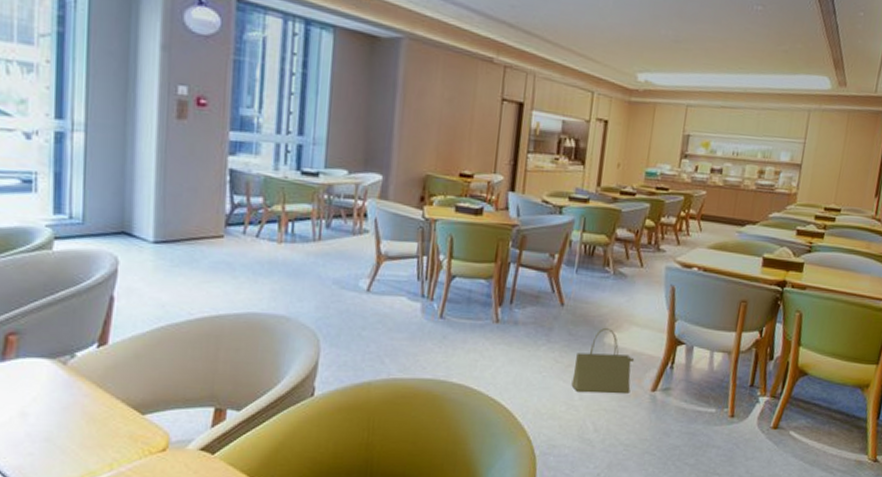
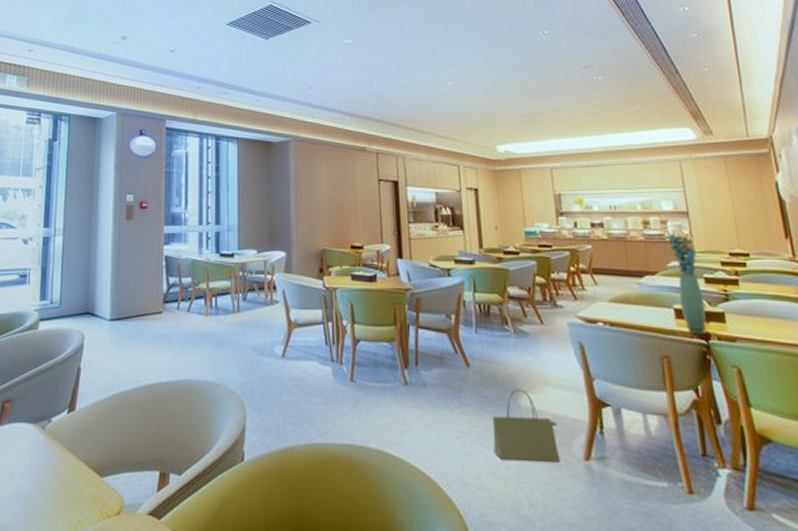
vase: none [768,182,798,283] -> present [666,231,707,335]

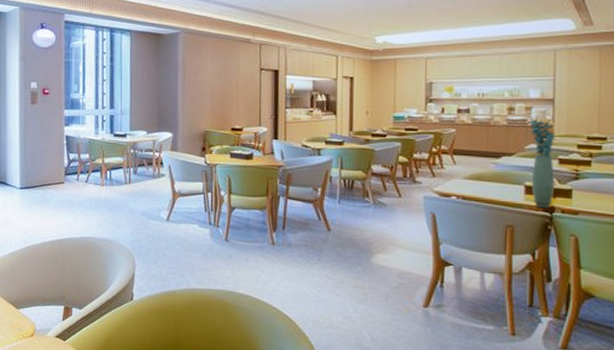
tote bag: present [493,389,561,462] -> none [345,250,403,308]

